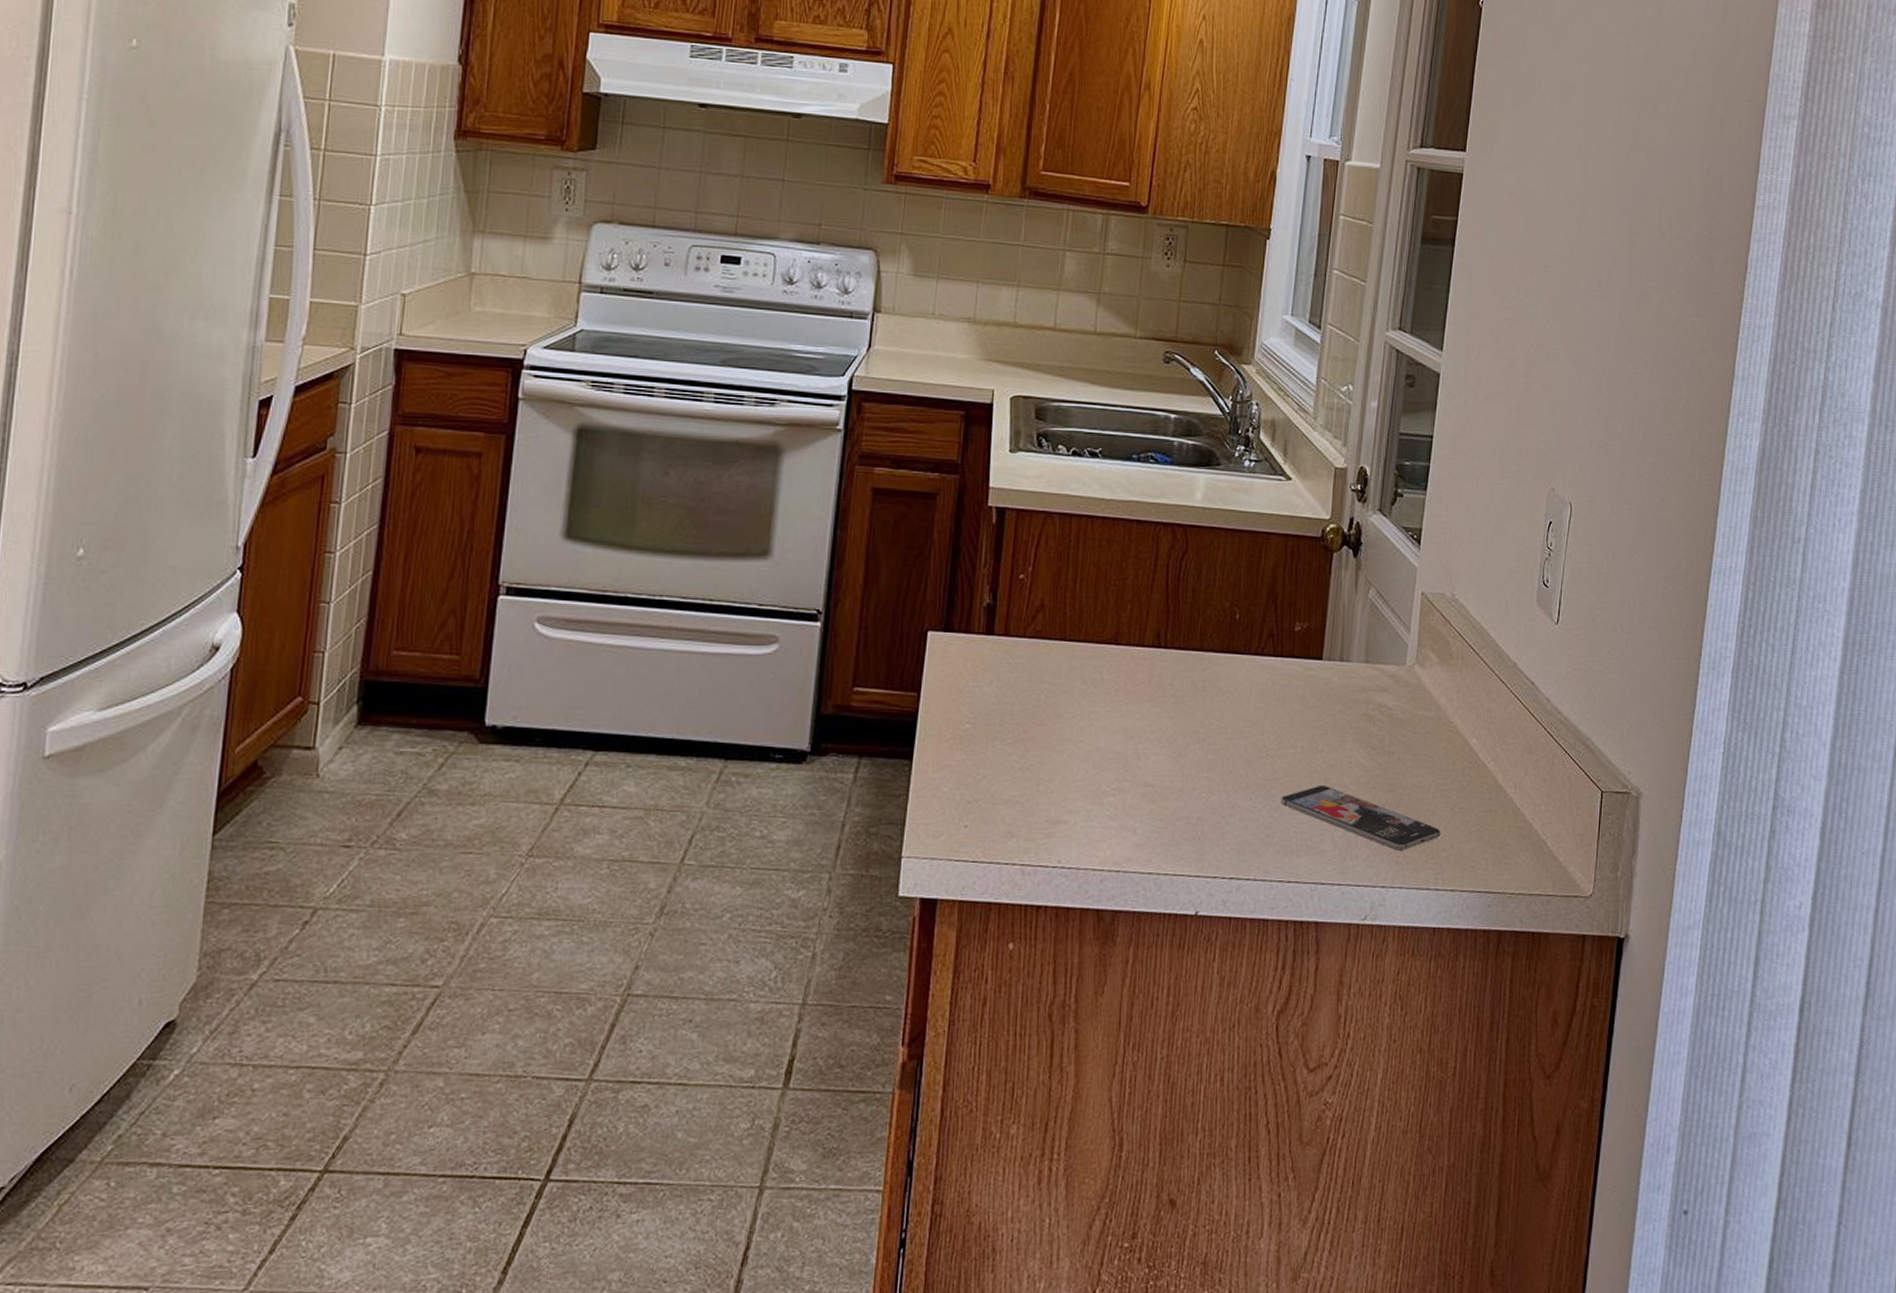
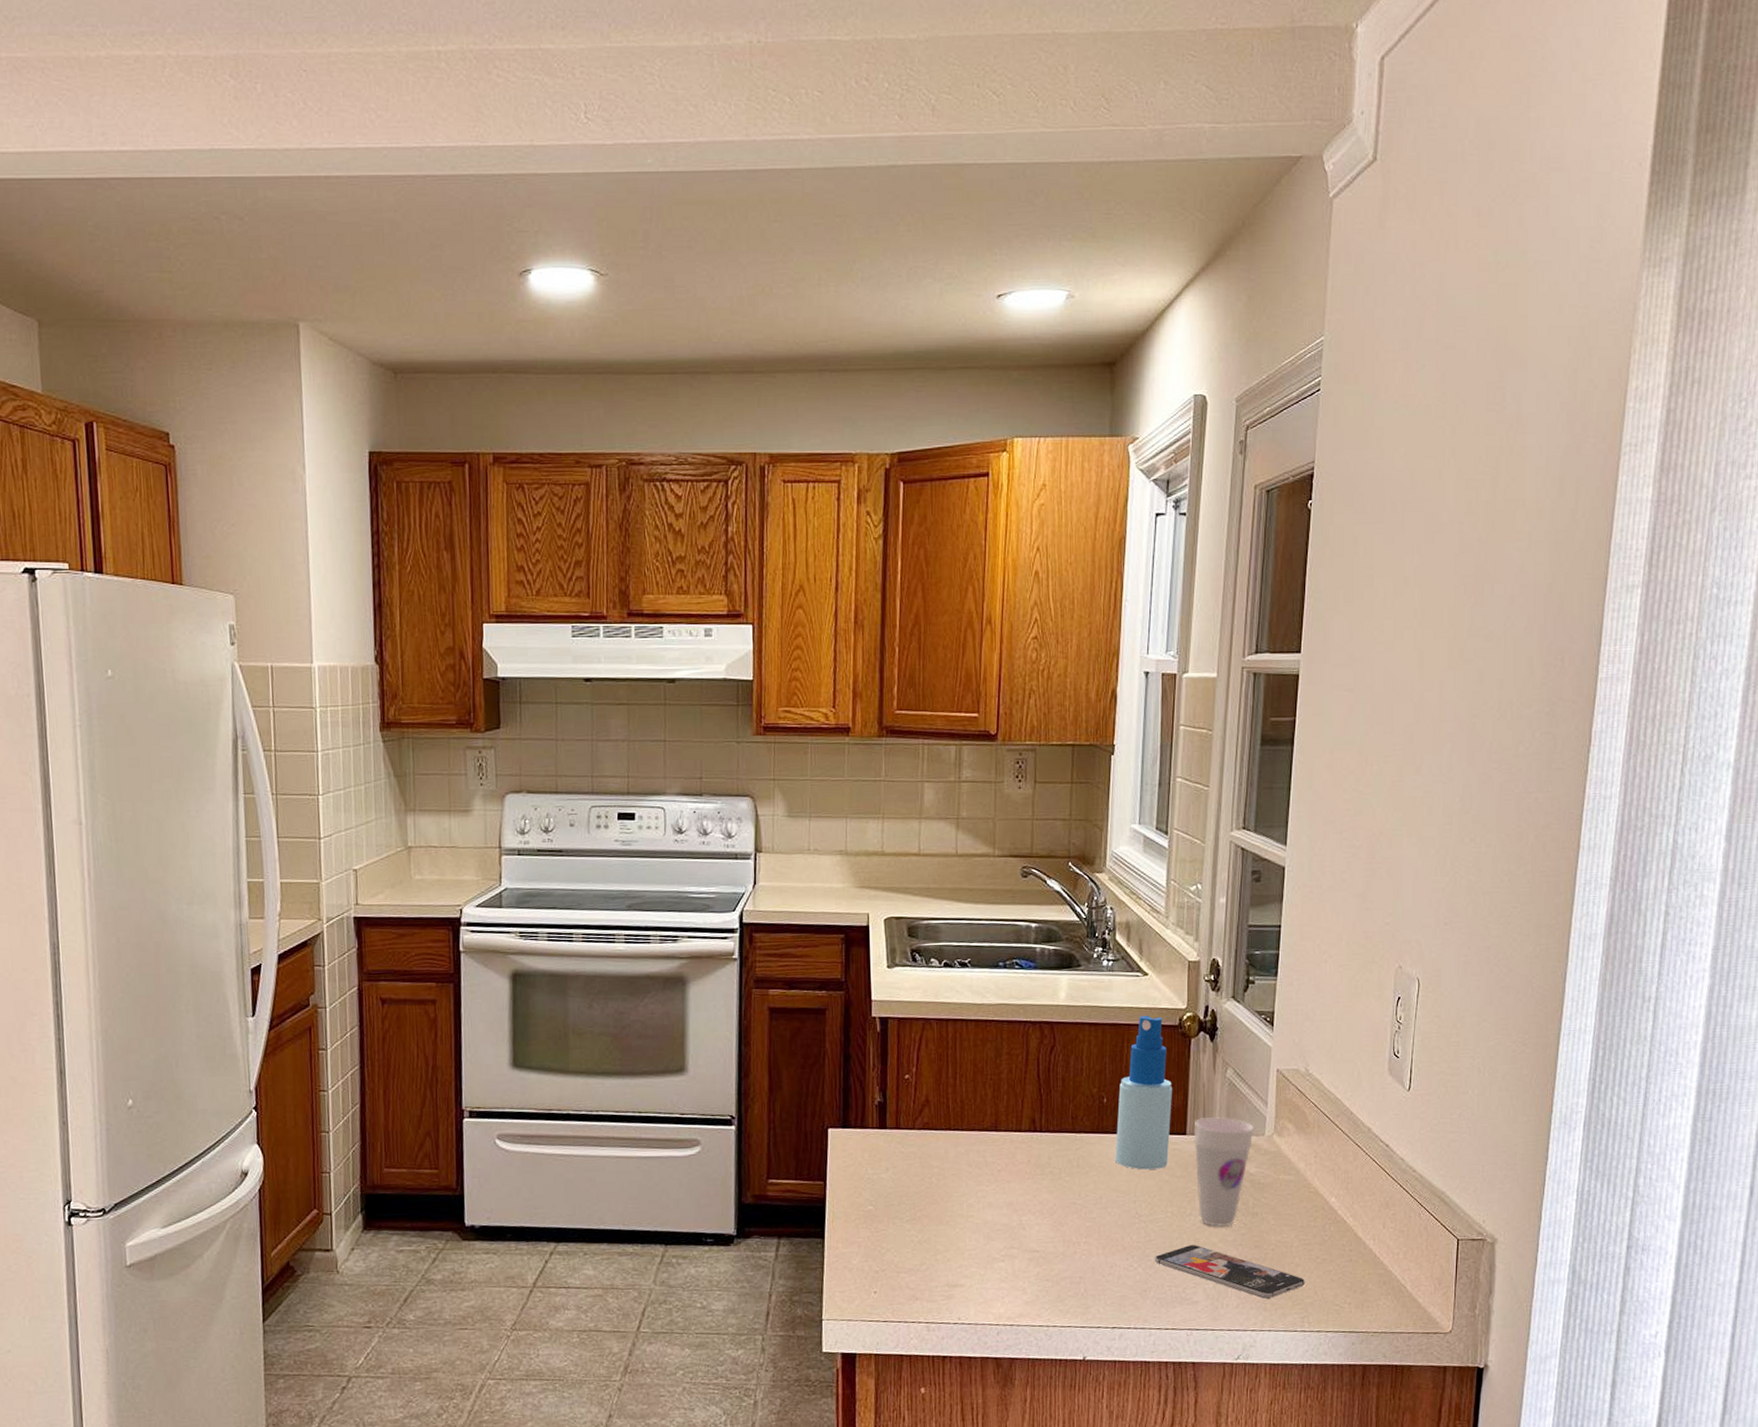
spray bottle: none [1244,523,1311,697] -> present [1115,1015,1173,1170]
cup: none [1330,642,1395,767] -> present [1193,1117,1254,1228]

